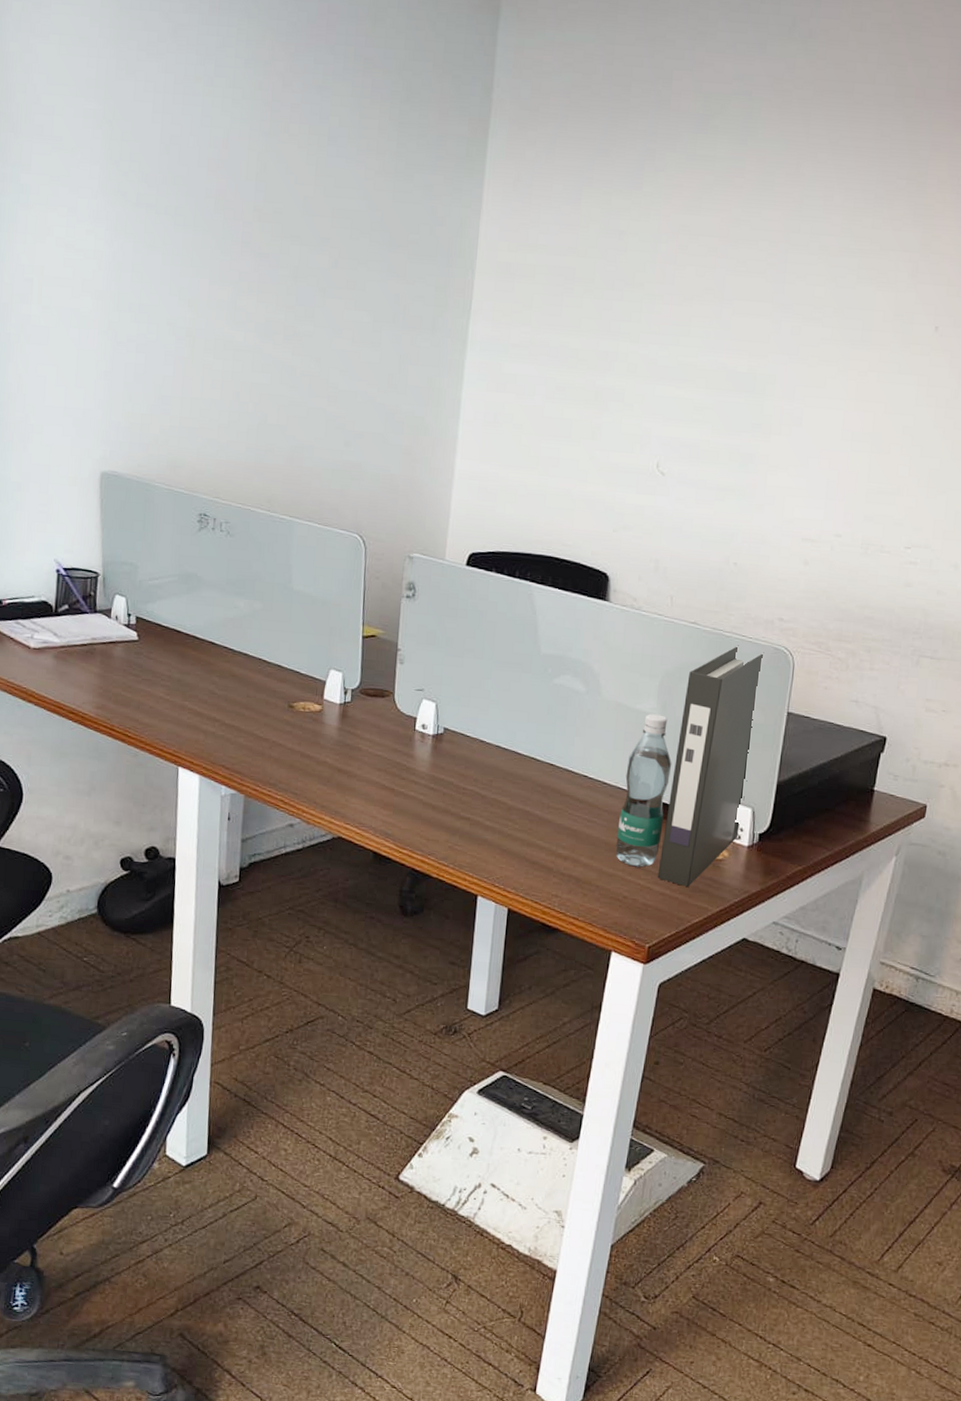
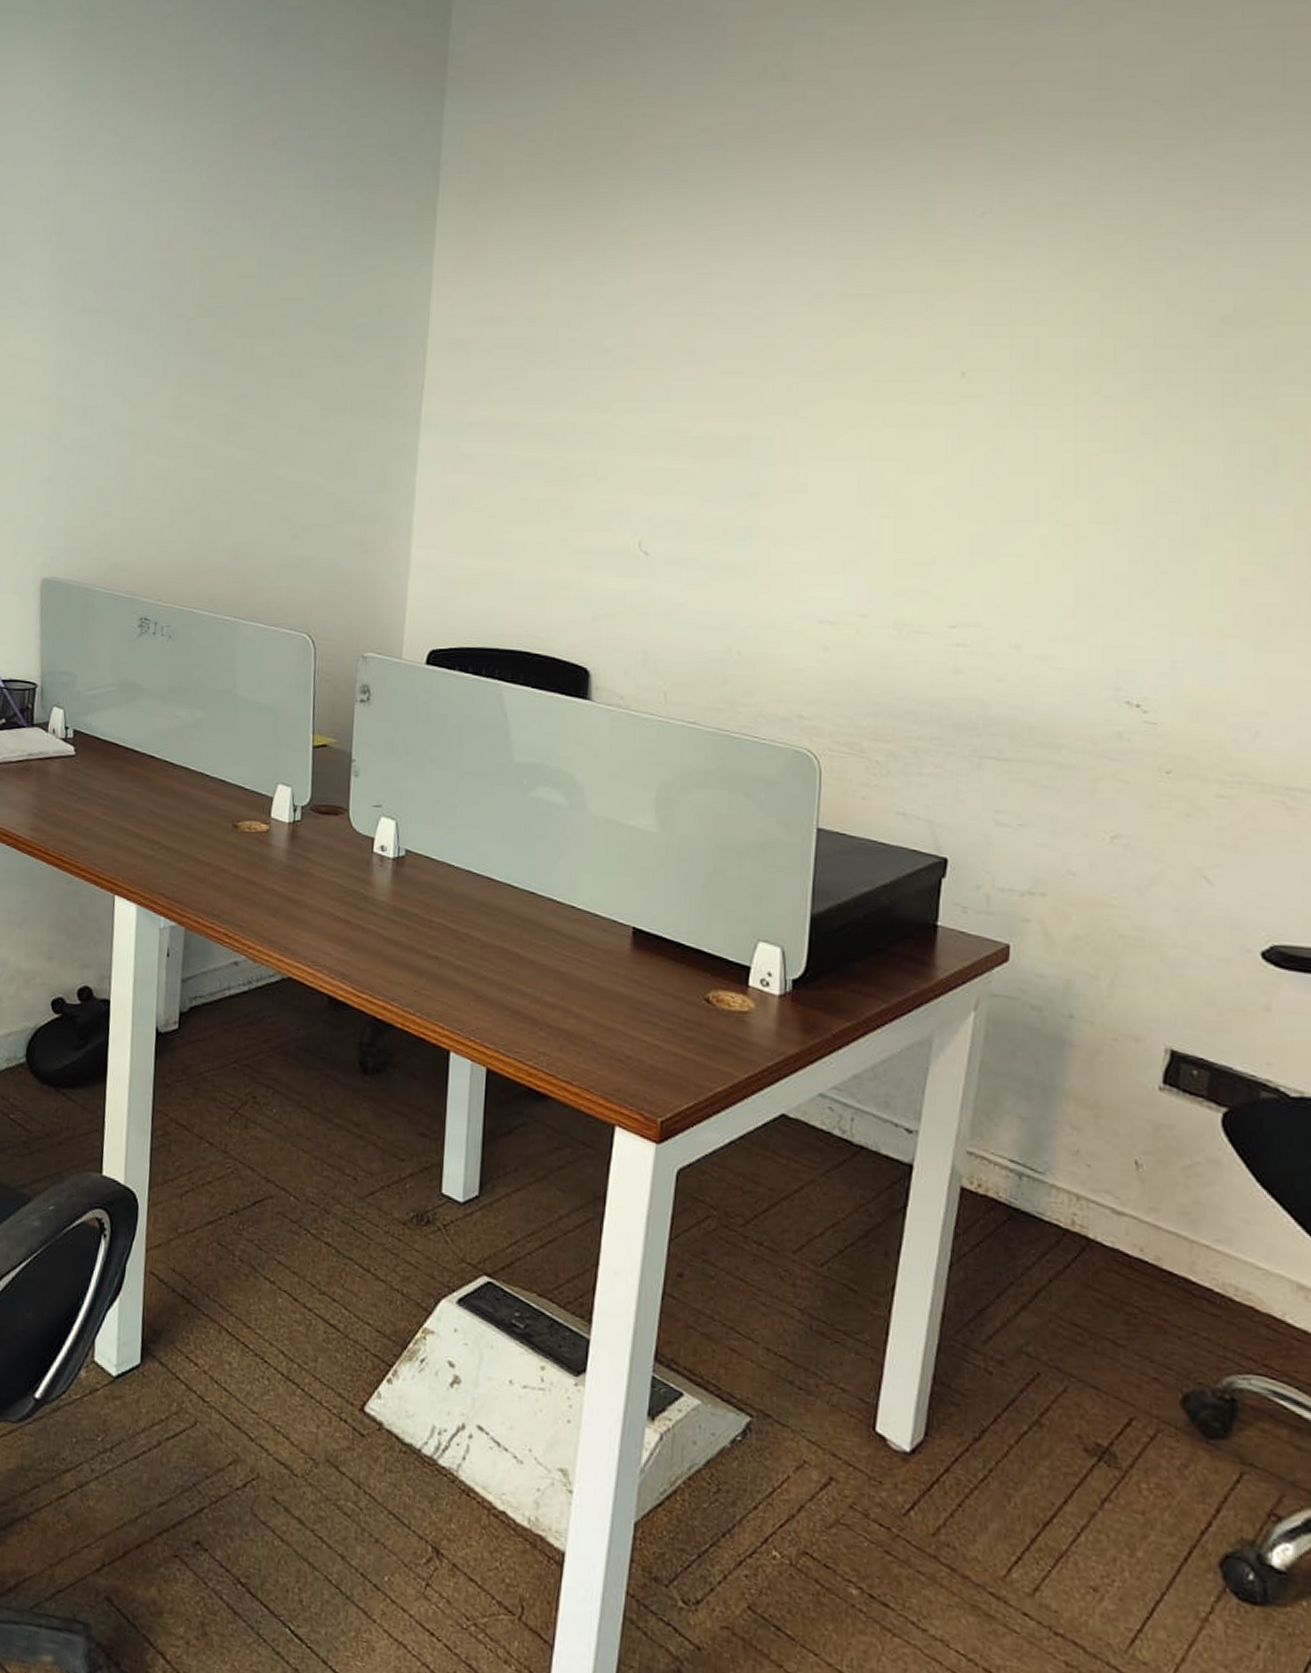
bottle: present [615,714,672,868] -> none [613,831,678,1020]
binder: present [657,645,764,887] -> none [667,748,783,1045]

